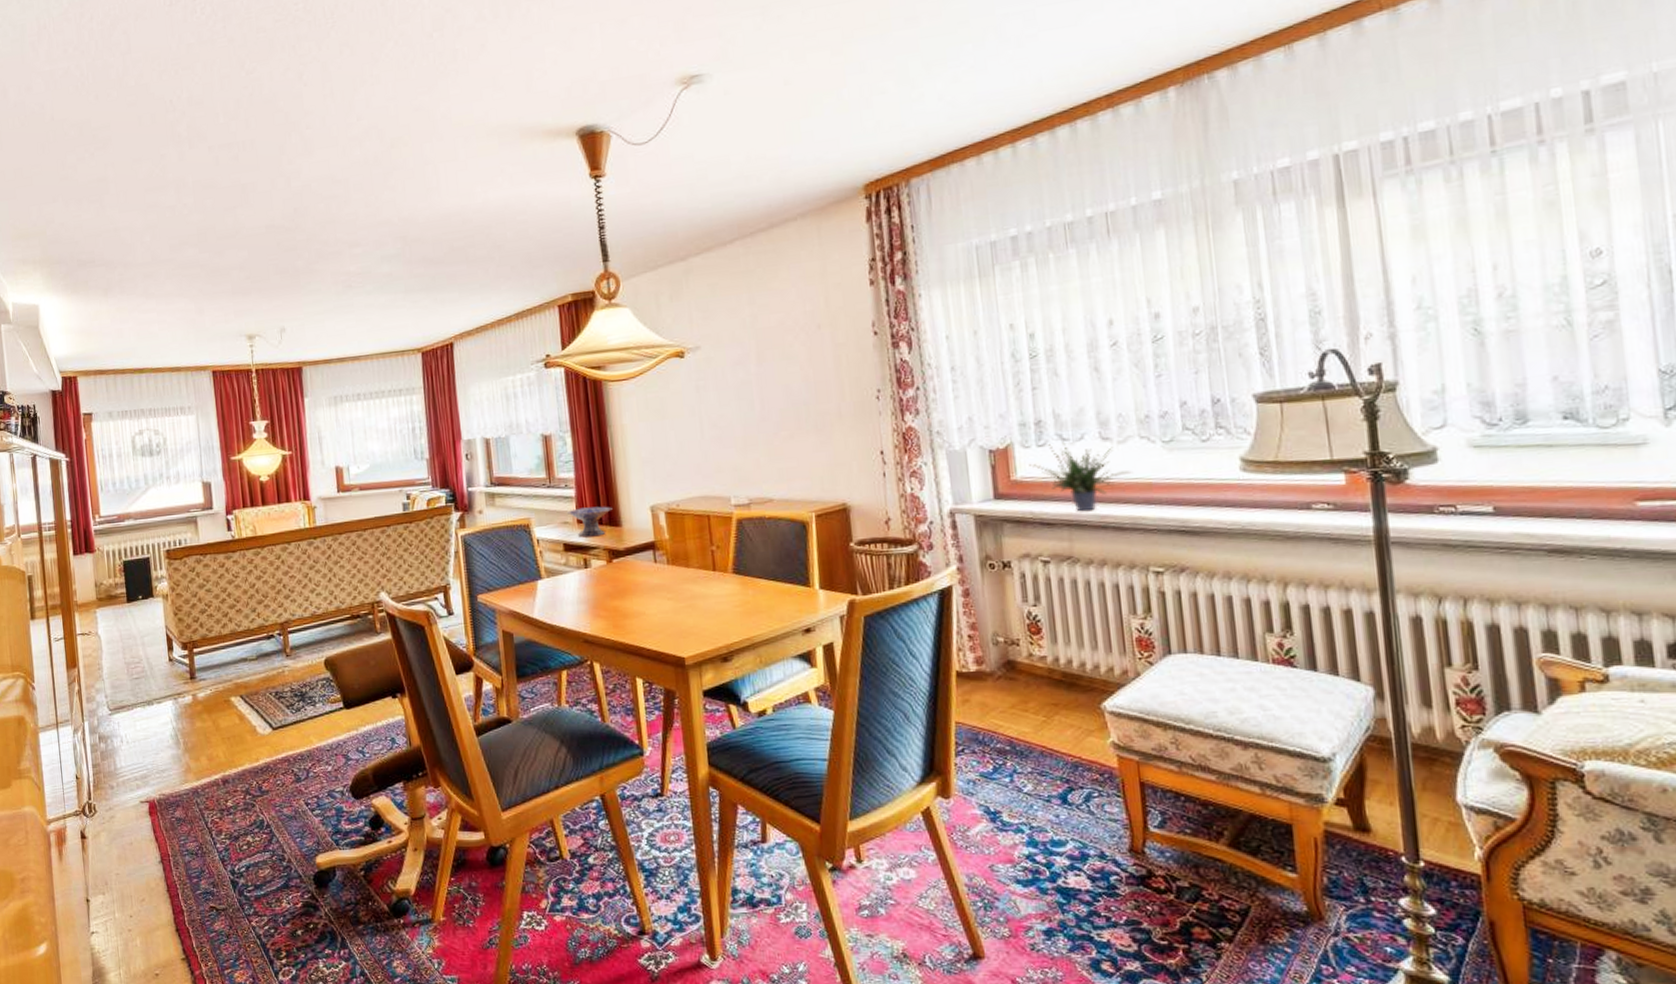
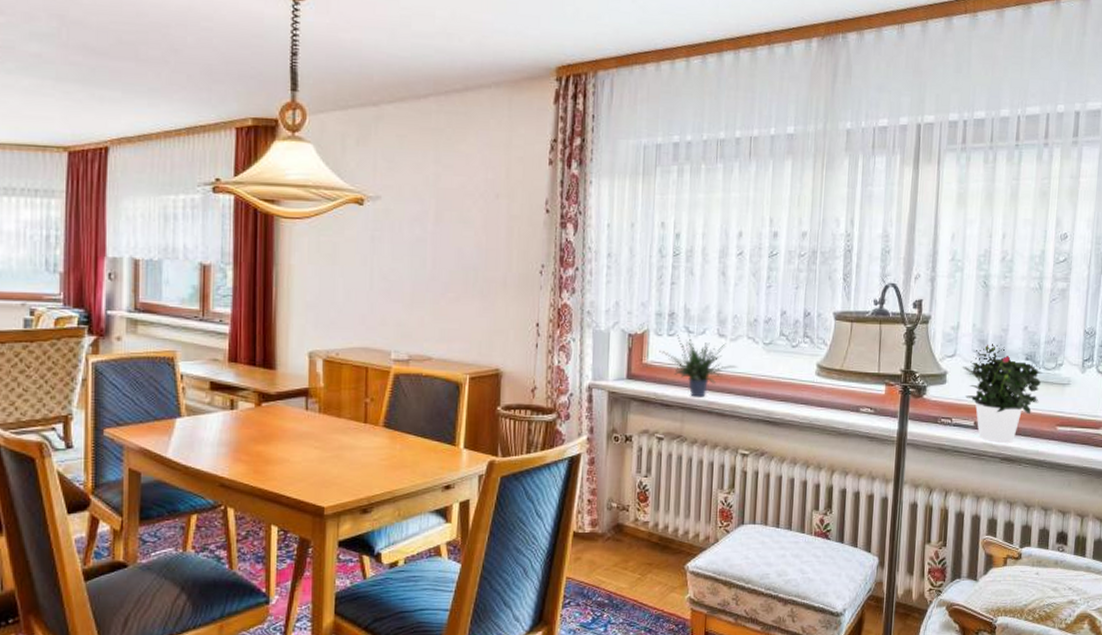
decorative bowl: present [566,506,613,538] -> none [217,346,268,378]
potted flower: none [1459,405,1598,532] -> present [962,344,1042,444]

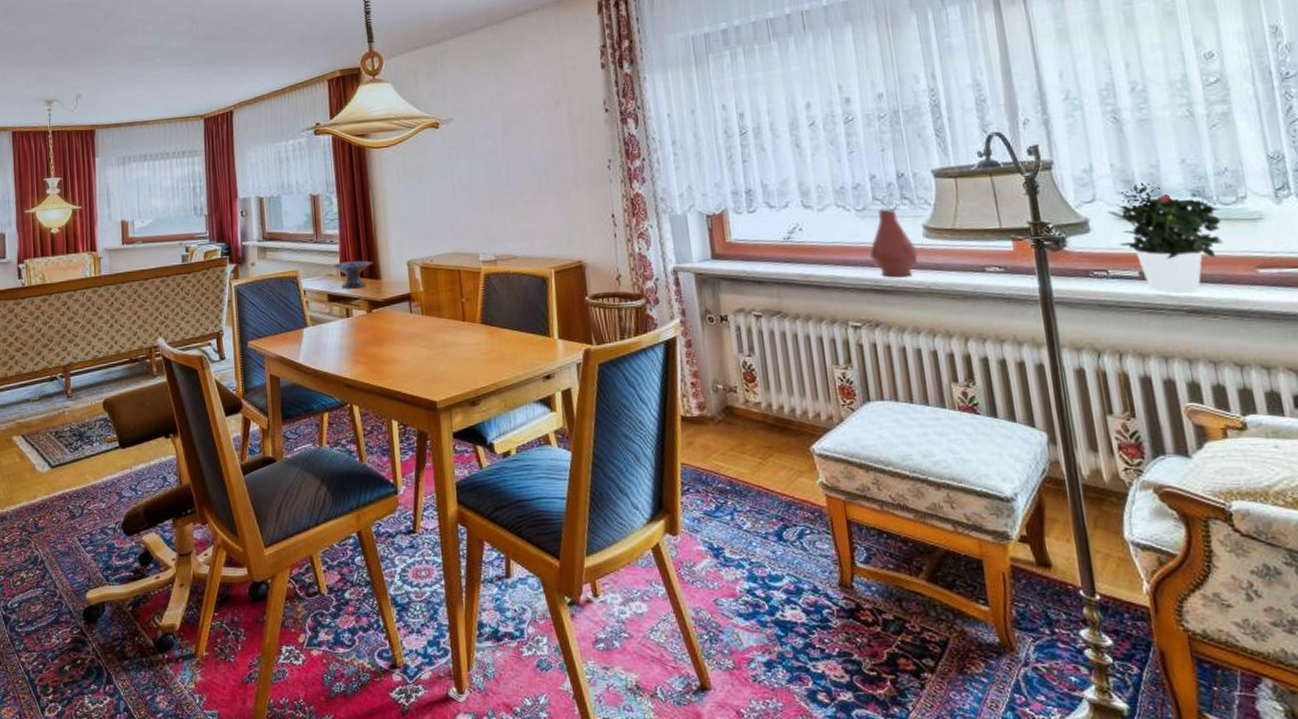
decorative bowl: none [217,346,268,378] -> present [331,260,373,289]
potted plant: present [659,333,737,397] -> none [741,209,831,271]
vase: none [767,345,809,411] -> present [869,208,919,278]

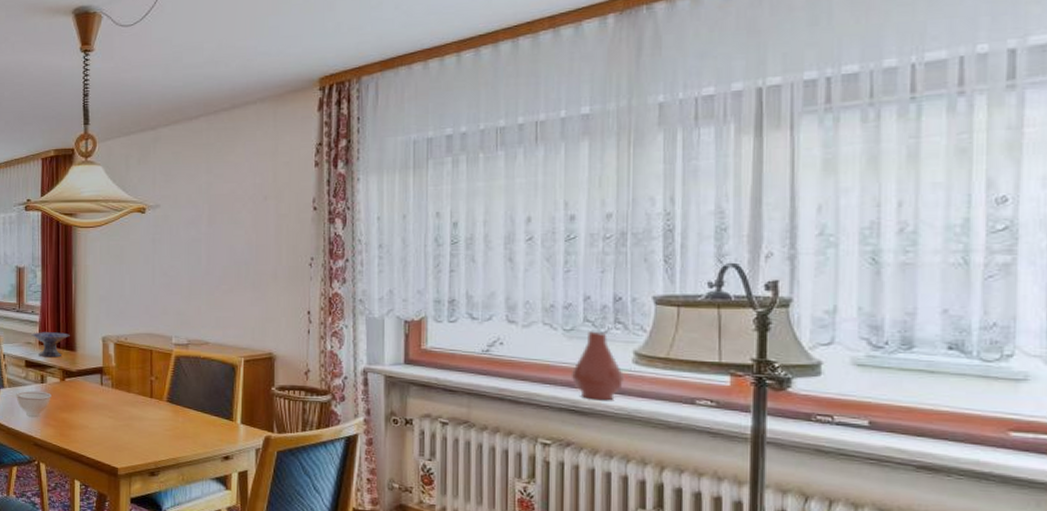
bowl: none [321,326,359,355] -> present [16,390,51,417]
potted flower: present [1107,183,1224,295] -> none [844,330,978,450]

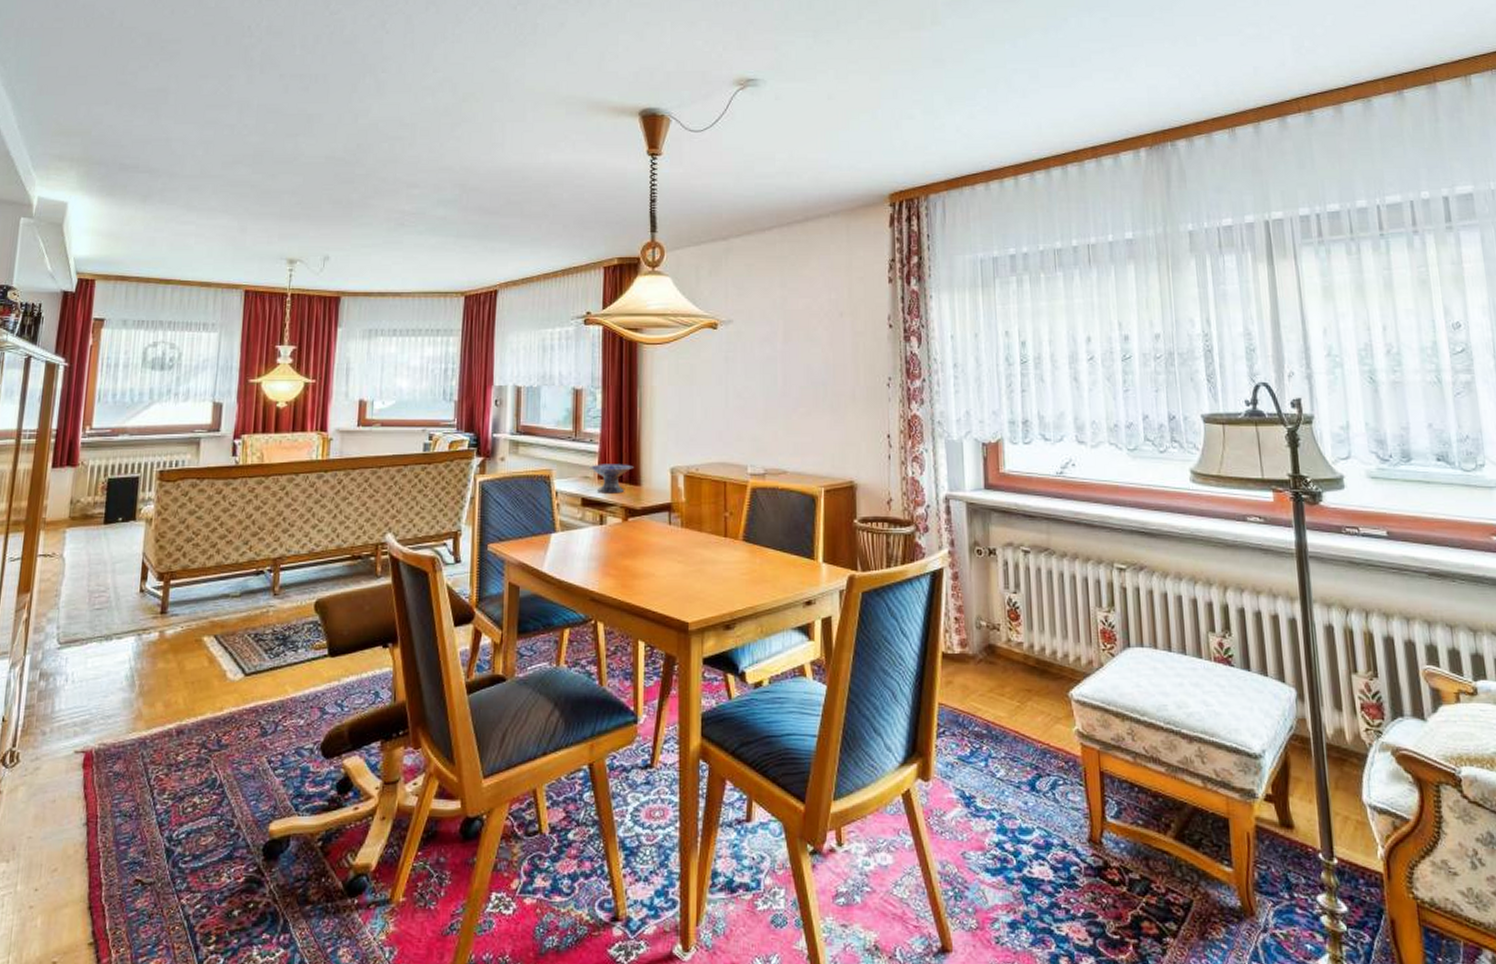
bowl: present [16,390,51,417] -> none [570,534,612,566]
vase: present [571,331,625,401] -> none [1137,450,1185,521]

